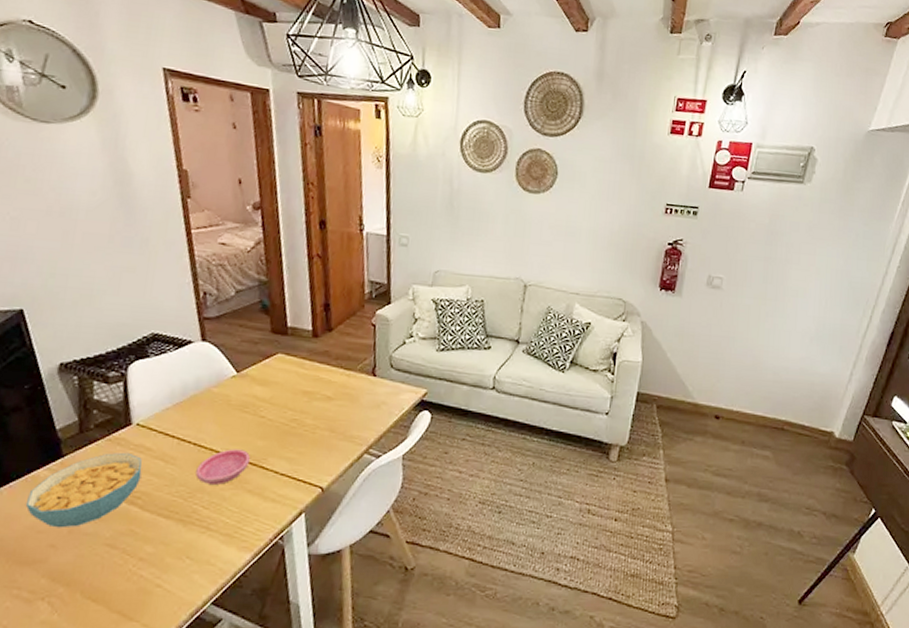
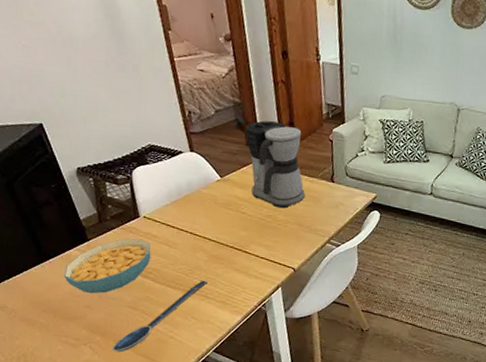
spoon: none [77,506,211,609] -> present [111,280,207,353]
saucer: present [195,449,251,485] -> none [193,237,236,264]
coffee maker: none [269,302,340,410] -> present [244,120,305,209]

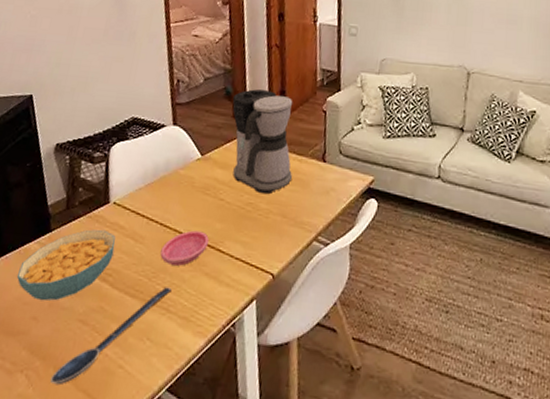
saucer: none [193,237,236,264] -> present [160,230,209,266]

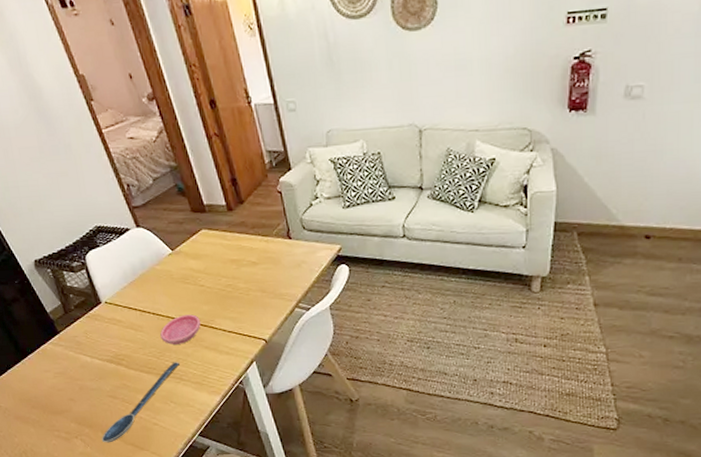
cereal bowl: present [16,229,116,301] -> none [43,325,120,386]
coffee maker: present [232,89,293,195] -> none [186,180,262,276]

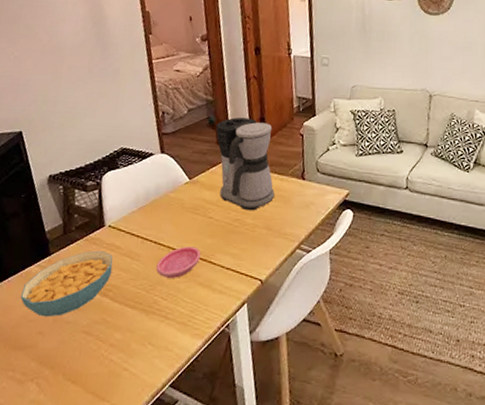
cereal bowl: none [43,325,120,386] -> present [20,250,113,317]
spoon: present [101,362,180,443] -> none [59,297,169,390]
coffee maker: none [186,180,262,276] -> present [215,117,275,211]

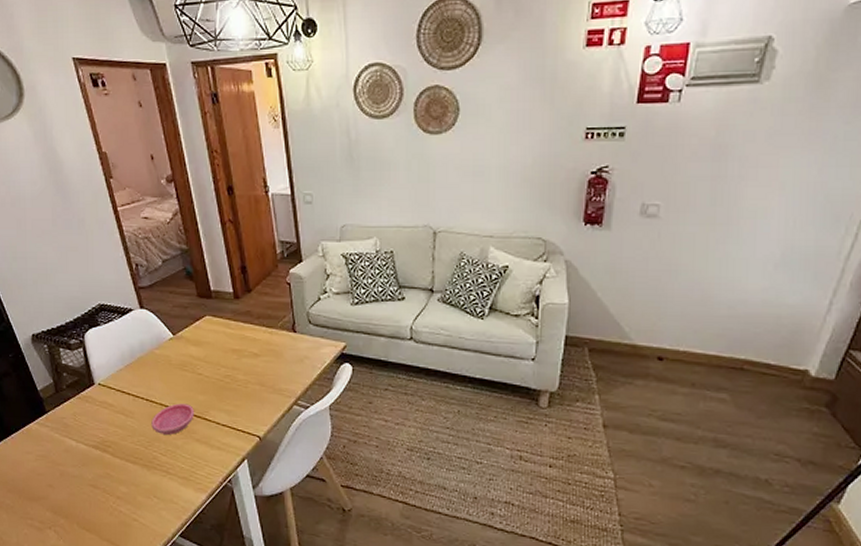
cereal bowl: present [20,250,113,317] -> none [25,408,108,472]
coffee maker: present [215,117,275,211] -> none [194,267,264,367]

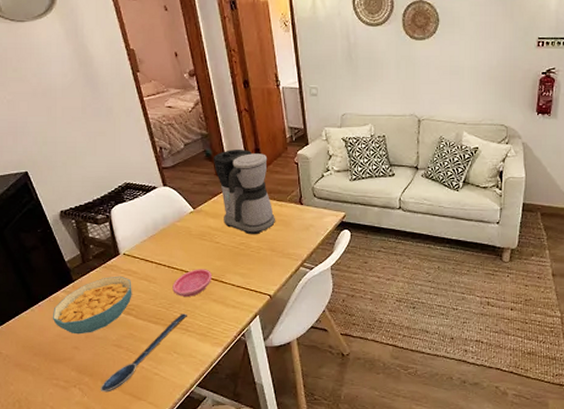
cereal bowl: none [25,408,108,472] -> present [52,276,132,335]
spoon: none [76,453,168,537] -> present [100,313,187,393]
coffee maker: none [194,267,264,367] -> present [213,150,275,235]

